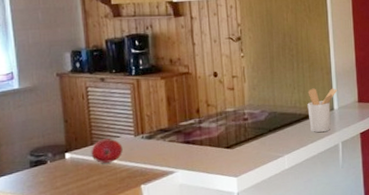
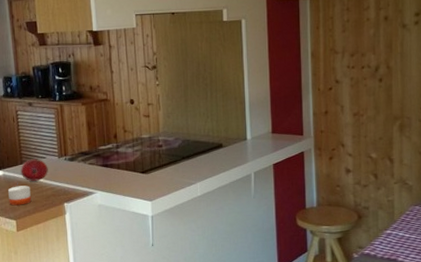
candle: none [76,167,104,191] -> present [8,184,32,206]
utensil holder: present [307,88,338,133] -> none [220,117,251,162]

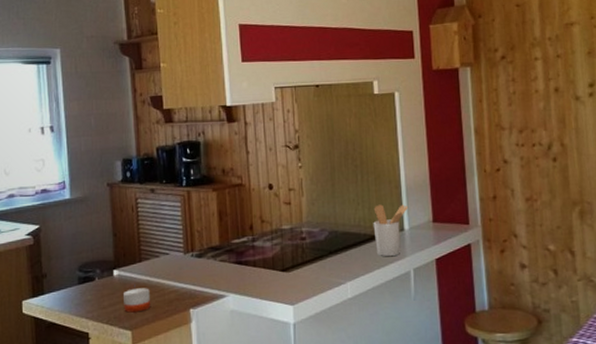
fruit: present [21,159,48,182] -> none [139,255,172,283]
utensil holder: none [220,117,251,162] -> present [373,204,409,257]

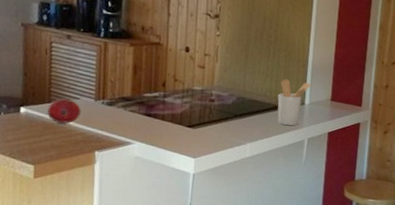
candle: present [124,286,151,313] -> none [28,124,57,149]
fruit: none [139,255,172,283] -> present [47,98,81,124]

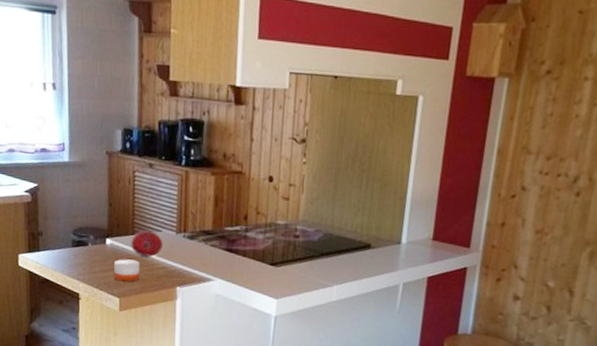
candle: none [28,124,57,149] -> present [114,256,140,282]
utensil holder: present [277,79,312,126] -> none [369,213,410,268]

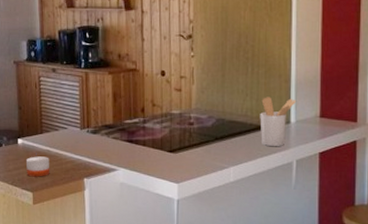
fruit: present [131,230,163,257] -> none [40,129,69,153]
utensil holder: none [369,213,410,268] -> present [260,97,297,147]

